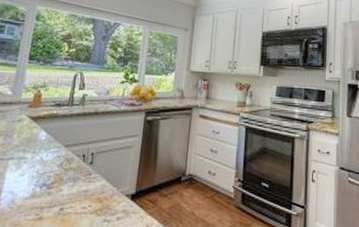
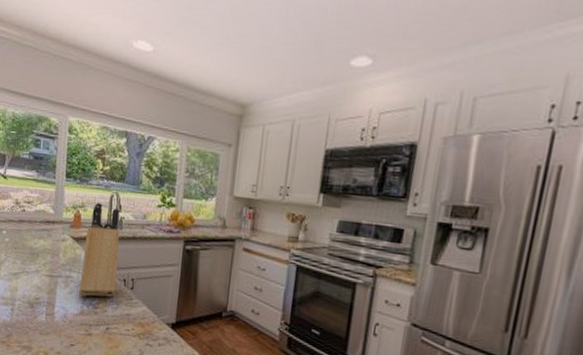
knife block: none [32,81,83,177] -> present [79,201,120,297]

